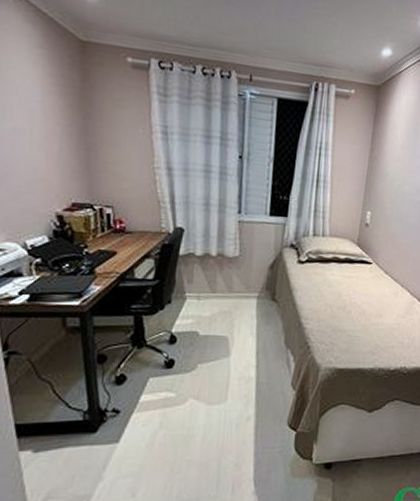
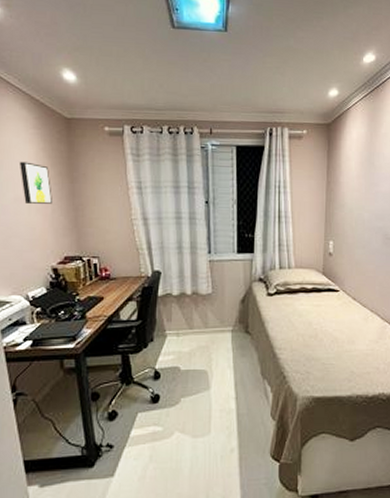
wall art: none [19,86,60,141] -> present [19,161,52,204]

